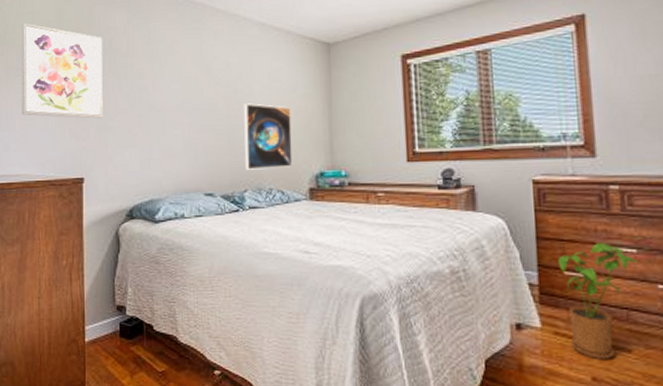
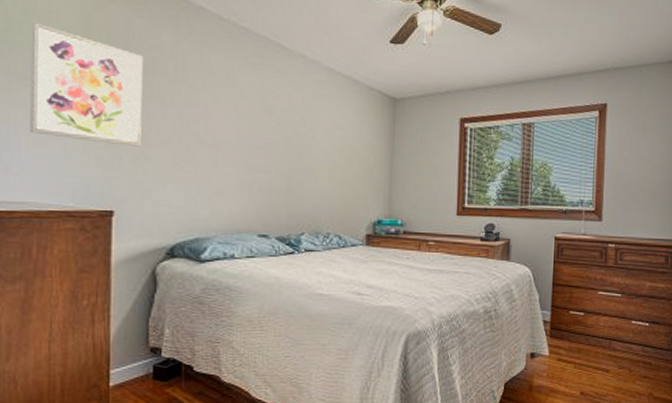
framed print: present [244,103,293,170] -> none [304,147,353,214]
house plant: present [558,243,639,359] -> none [567,289,622,378]

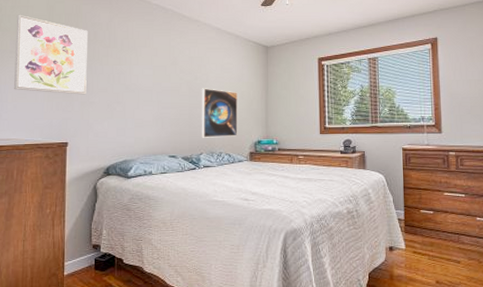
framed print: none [304,147,353,214] -> present [202,88,238,138]

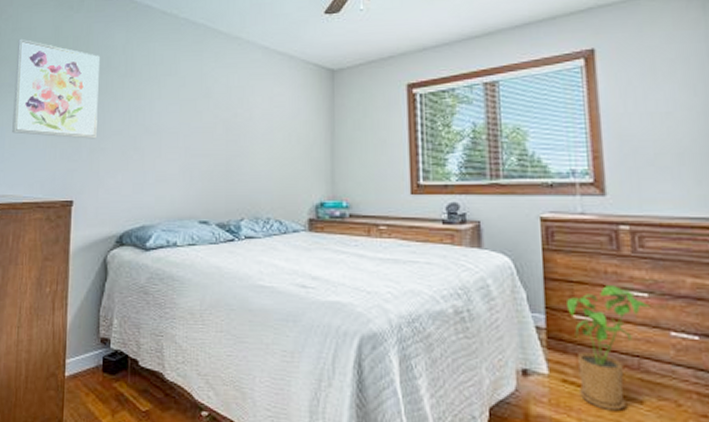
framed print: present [202,88,238,138] -> none [243,129,292,198]
house plant: none [417,190,466,268] -> present [567,285,651,410]

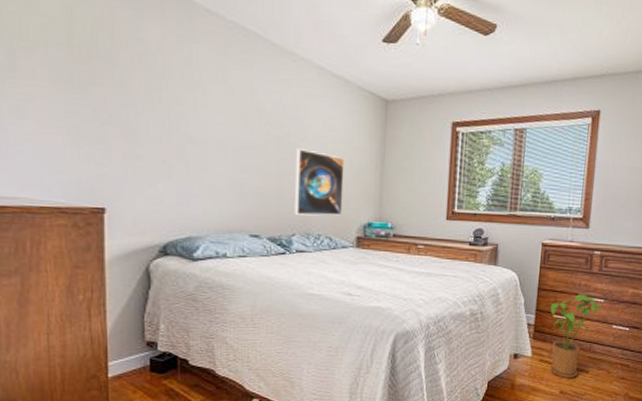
wall art: present [12,38,100,139] -> none [12,11,130,144]
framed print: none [243,129,292,198] -> present [295,148,344,216]

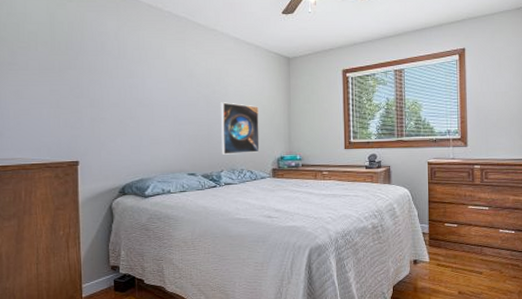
house plant: present [549,294,604,378] -> none [442,204,490,280]

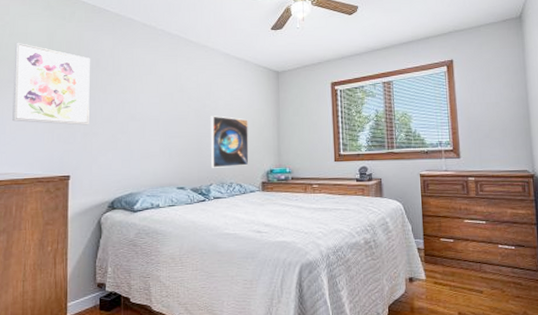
wall art: none [13,22,96,111] -> present [12,42,90,125]

